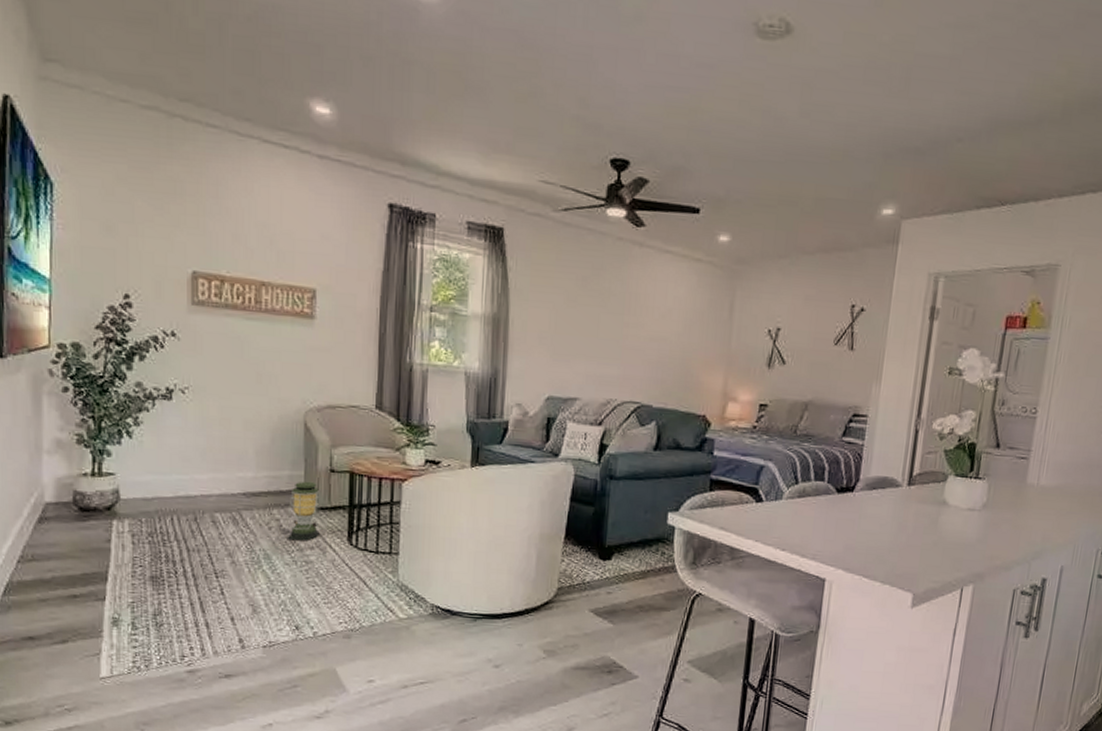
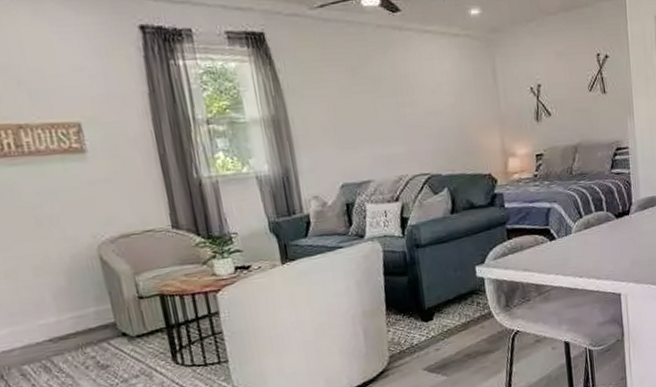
lantern: present [285,481,320,541] -> none [101,312,142,374]

